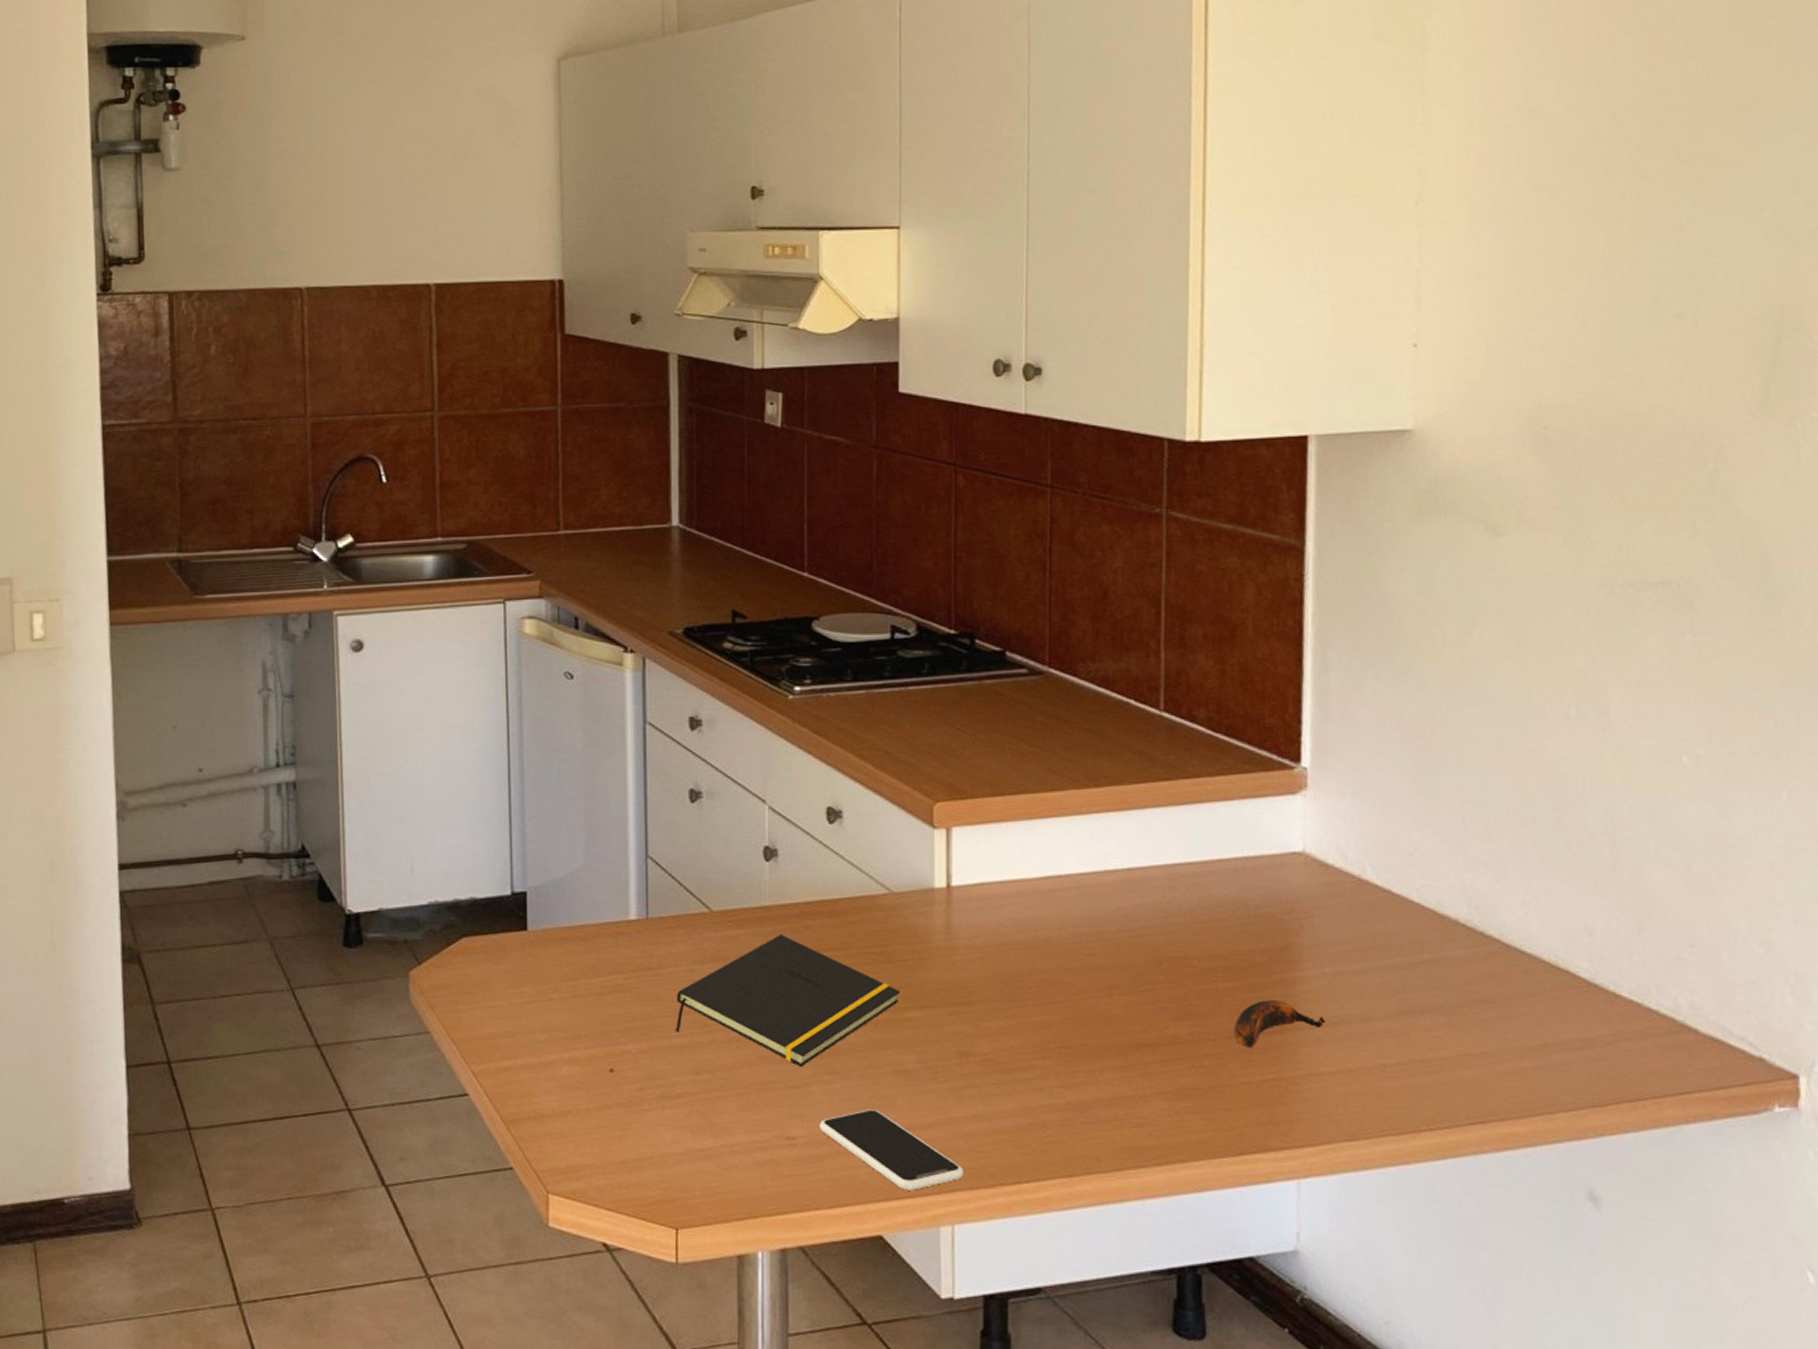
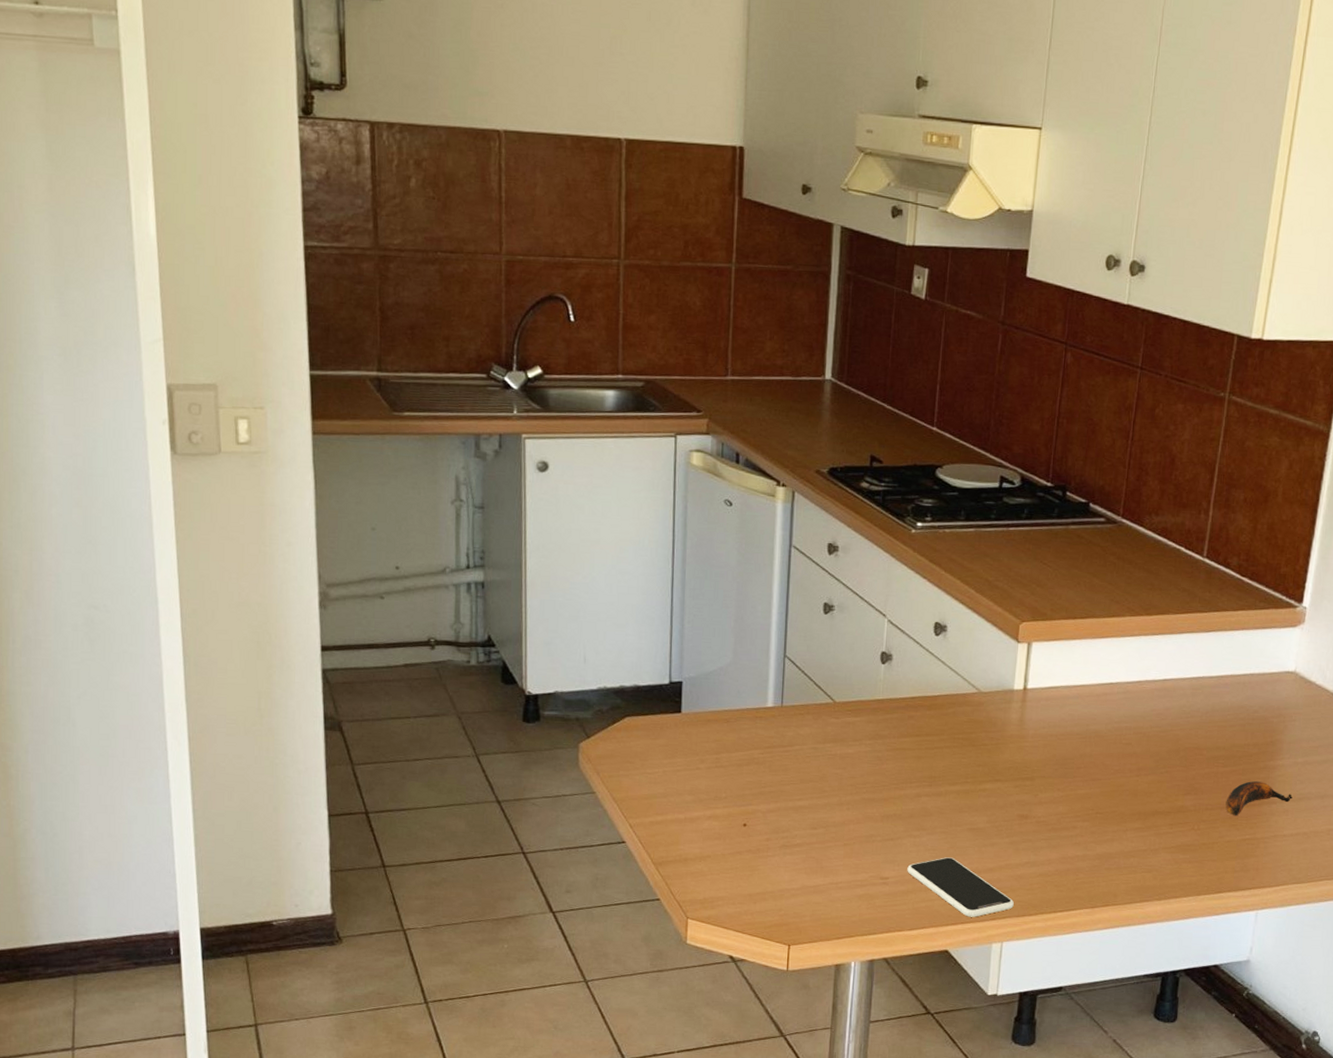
notepad: present [675,933,900,1067] -> none [798,721,979,825]

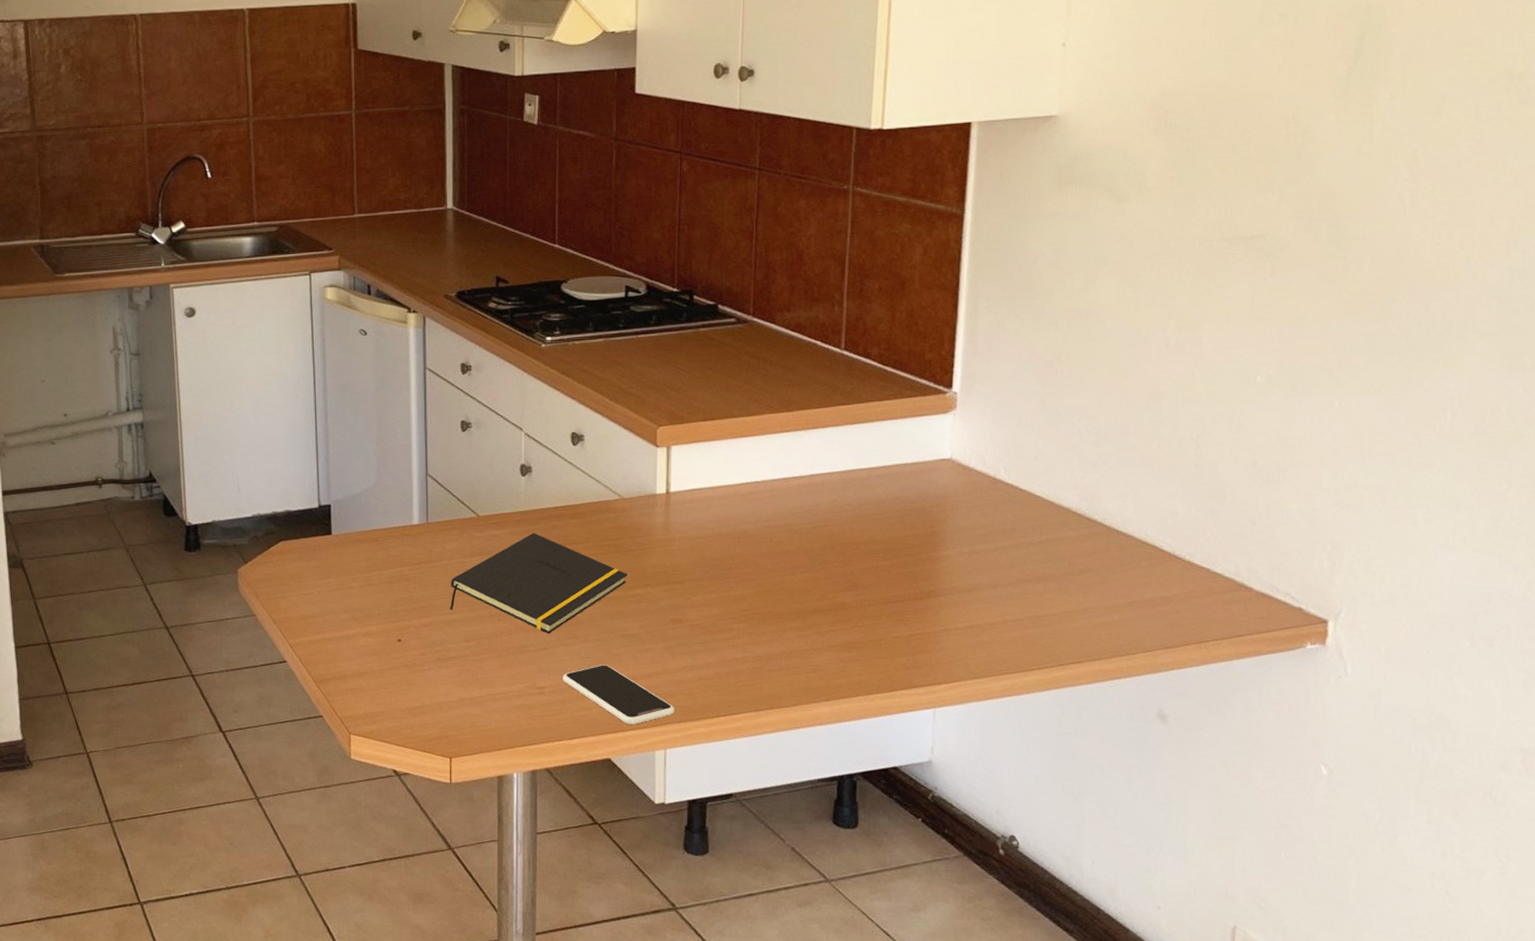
notepad: none [798,721,979,825] -> present [449,532,627,634]
banana: present [1225,781,1292,816] -> none [889,574,961,611]

